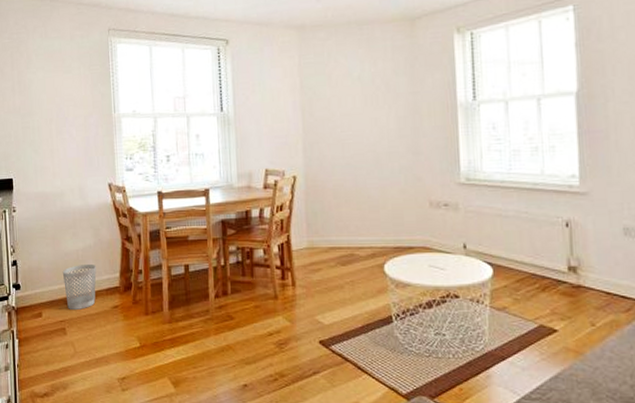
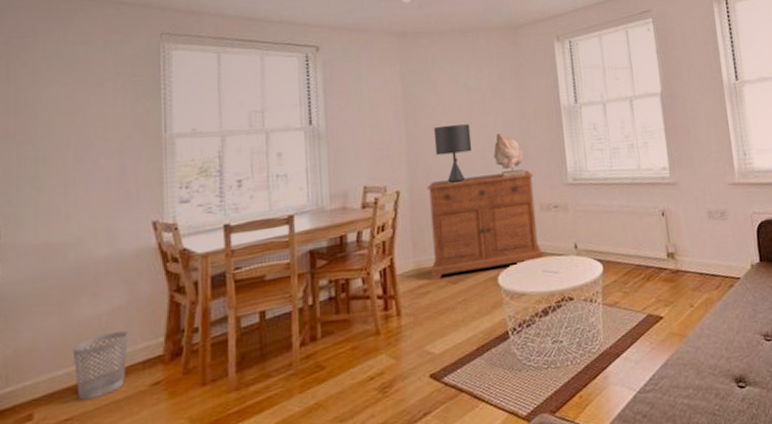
sideboard: none [321,166,430,260] -> present [427,170,543,280]
lamp: none [328,117,364,174] -> present [434,124,472,184]
sculpture bust: none [385,128,416,172] -> present [493,133,525,178]

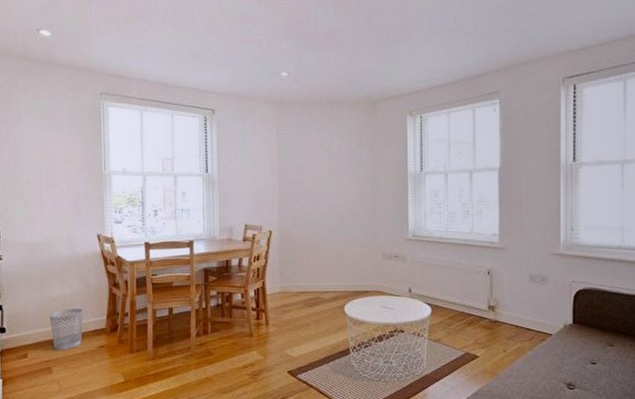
sideboard: present [427,170,543,280] -> none [293,224,382,302]
lamp: present [434,124,472,184] -> none [301,181,331,230]
sculpture bust: present [493,133,525,178] -> none [348,192,373,228]

